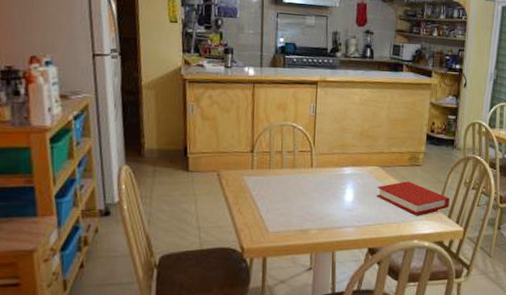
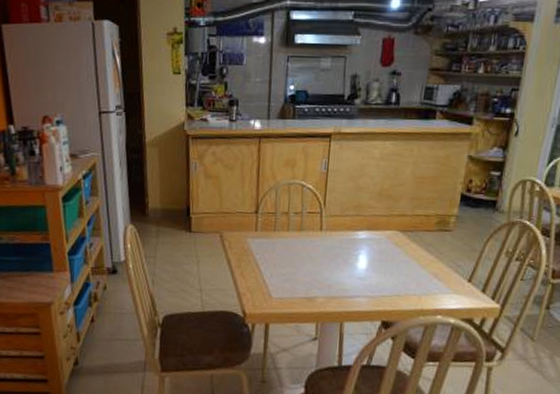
book: present [377,181,451,215] -> none [395,248,486,288]

